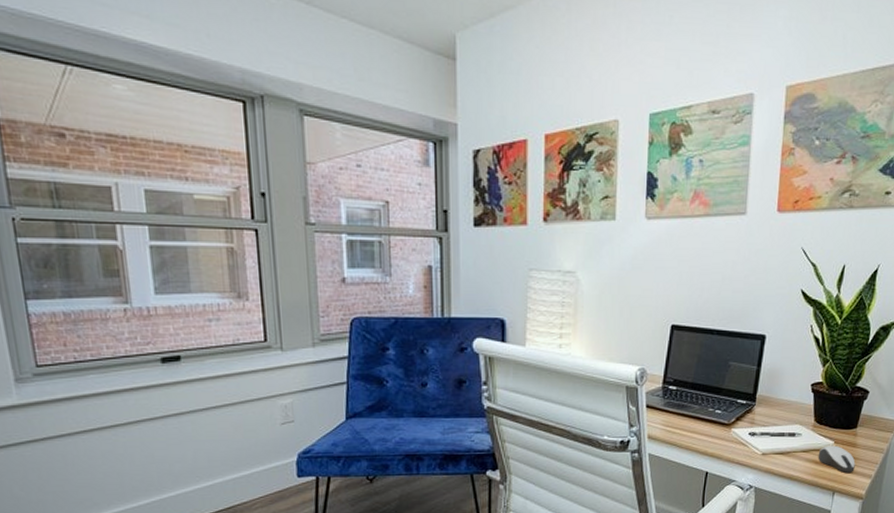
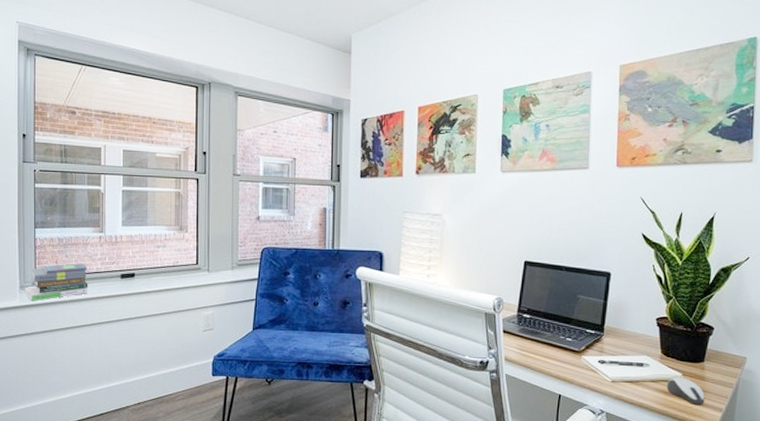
books: none [22,345,116,397] -> present [25,263,88,301]

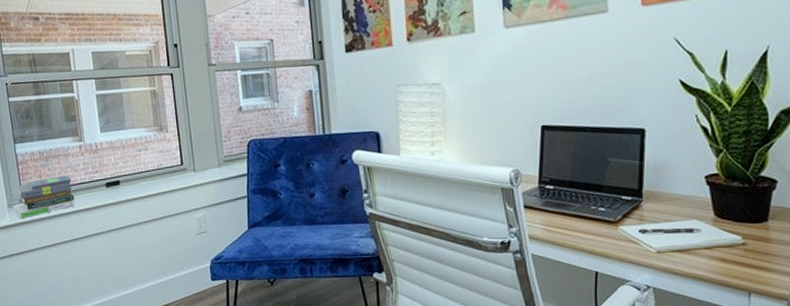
computer mouse: present [666,377,705,405] -> none [724,241,772,271]

